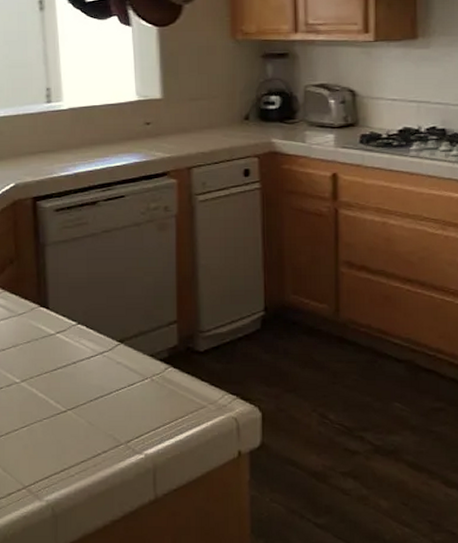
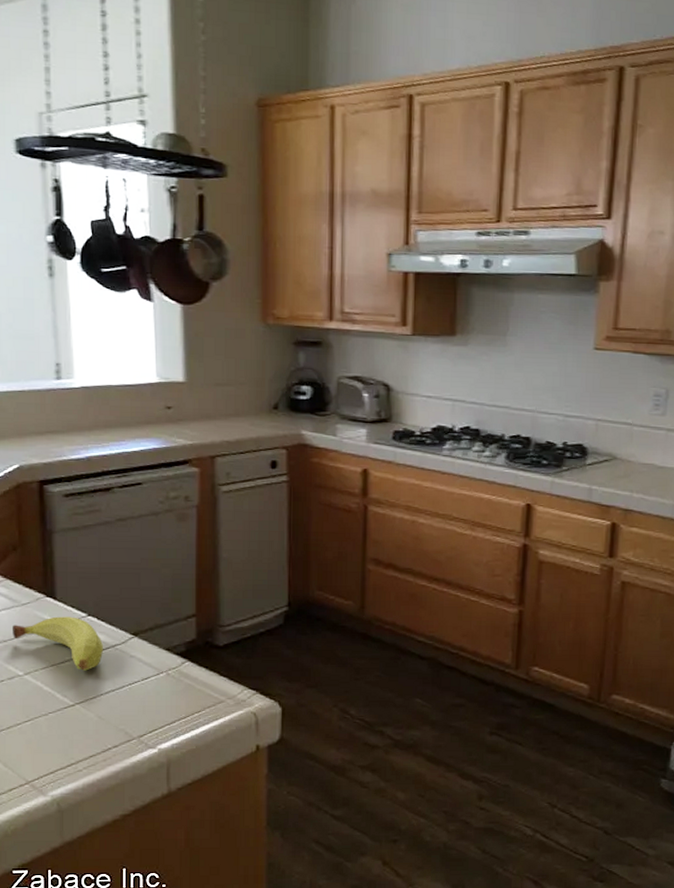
fruit: none [10,325,93,378] -> present [13,616,104,671]

